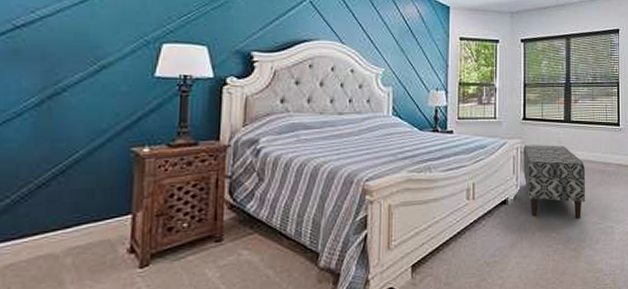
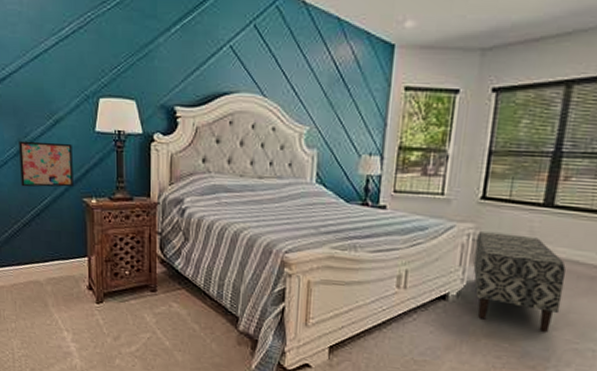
wall art: none [41,88,122,141] -> present [19,140,74,187]

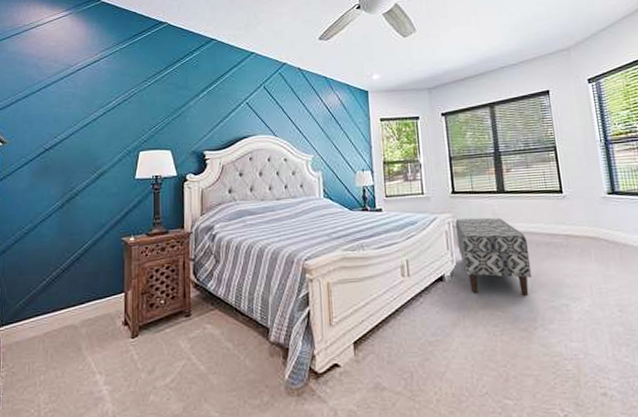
wall art: present [19,140,74,187] -> none [63,192,114,235]

